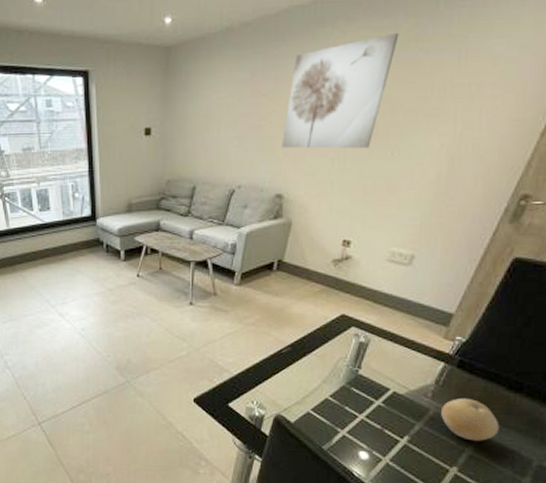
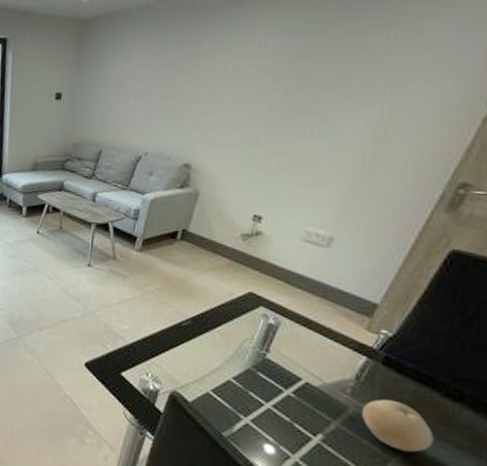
wall art: present [282,32,399,149] -> none [192,13,321,125]

